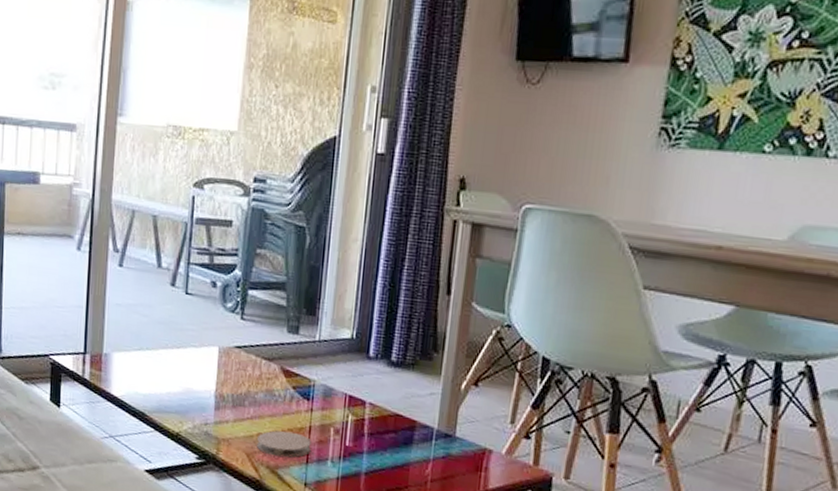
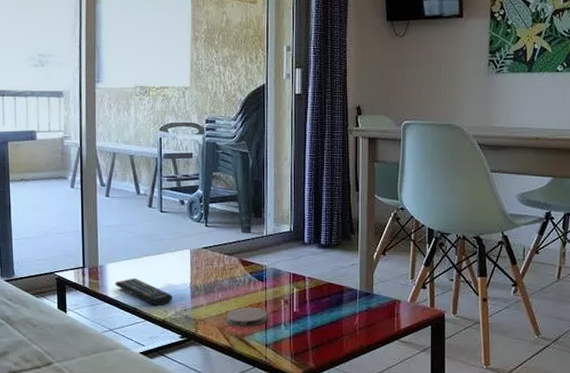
remote control: none [121,374,192,416] -> present [115,278,173,306]

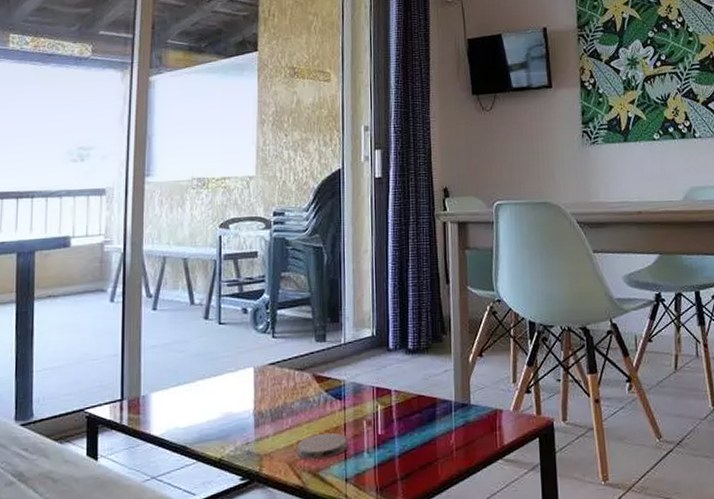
remote control: present [115,278,173,306] -> none [160,408,233,442]

